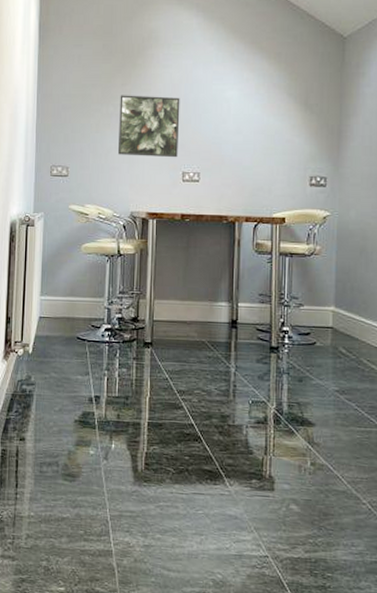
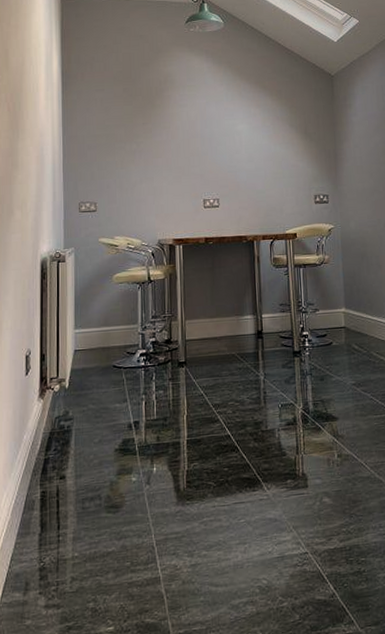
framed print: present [117,95,180,158] -> none [142,132,198,188]

